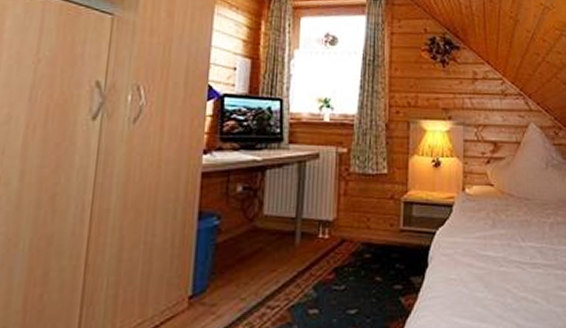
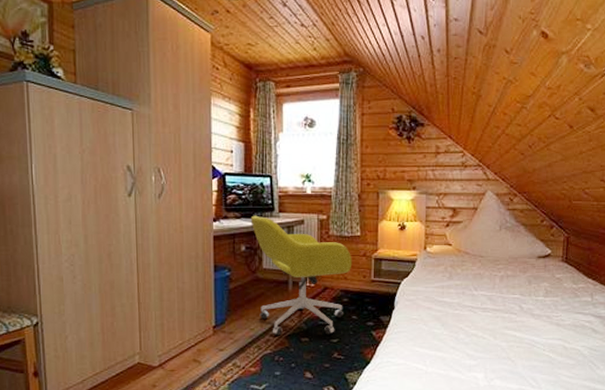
office chair: none [252,147,377,308] -> present [250,215,352,336]

